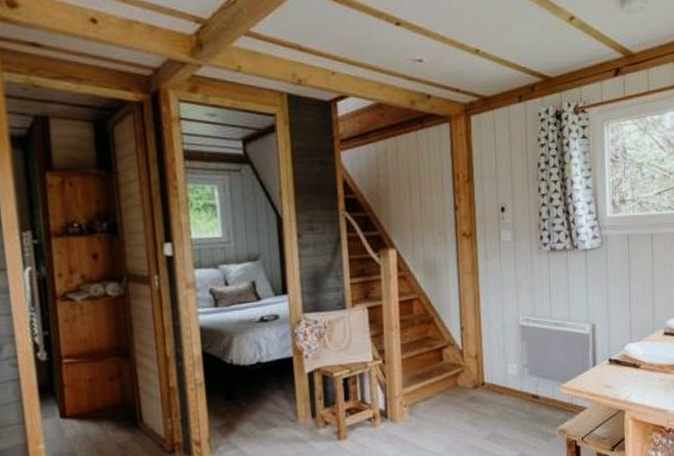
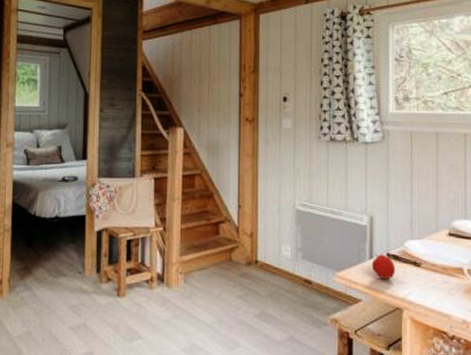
fruit: none [595,360,618,385] -> present [371,253,396,280]

